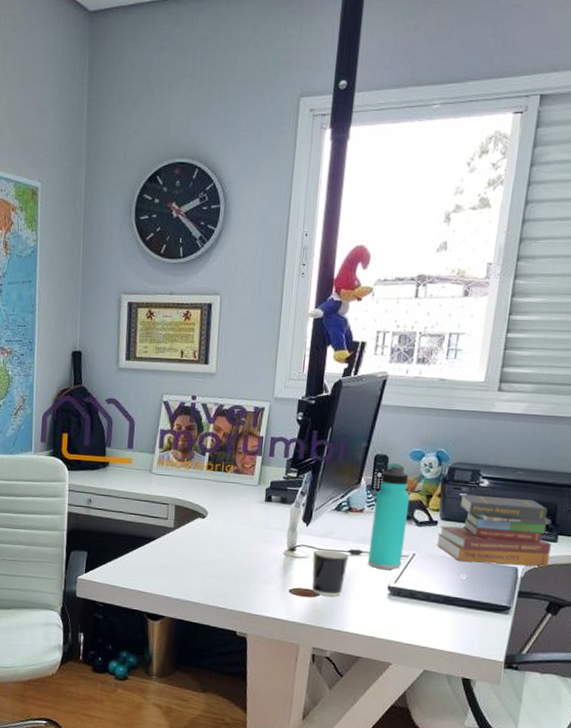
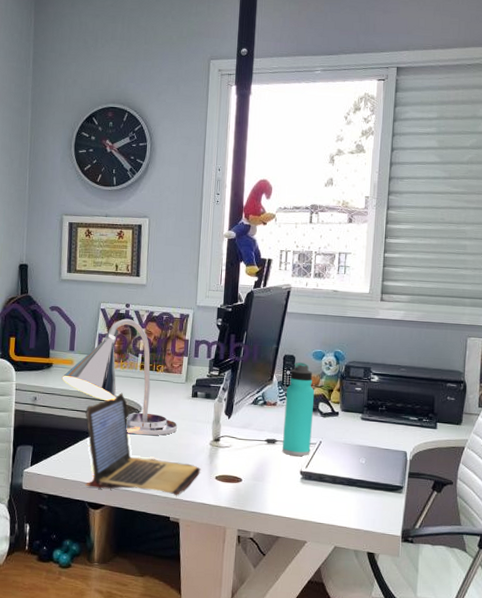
table lamp: none [119,412,247,544] -> present [61,318,177,436]
laptop: none [144,495,273,609] -> present [85,393,201,495]
mug: present [312,549,349,597] -> none [235,439,266,482]
books: present [436,494,552,567] -> none [339,388,432,450]

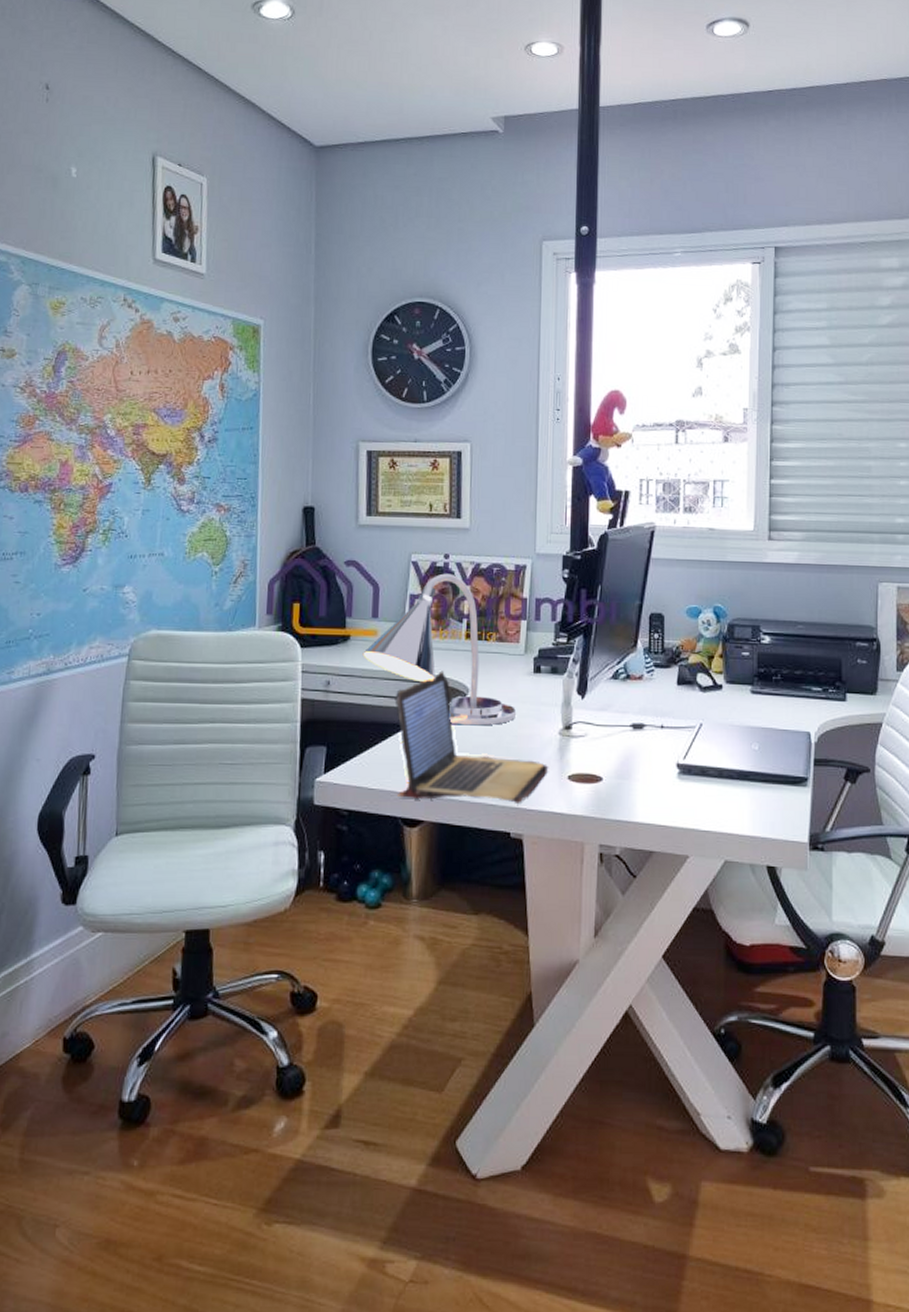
thermos bottle: present [282,362,315,457] -> none [653,622,691,745]

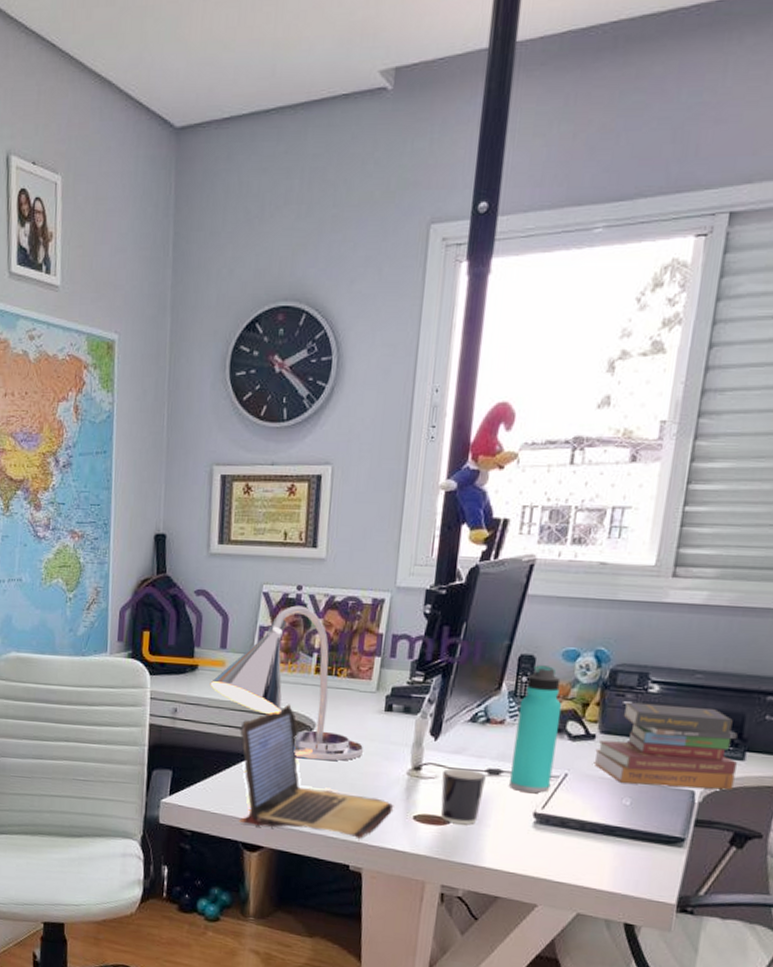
mug: none [592,725,631,781] -> present [441,768,486,825]
thermos bottle: none [653,622,691,745] -> present [509,665,562,794]
books: none [723,653,840,730] -> present [594,701,738,790]

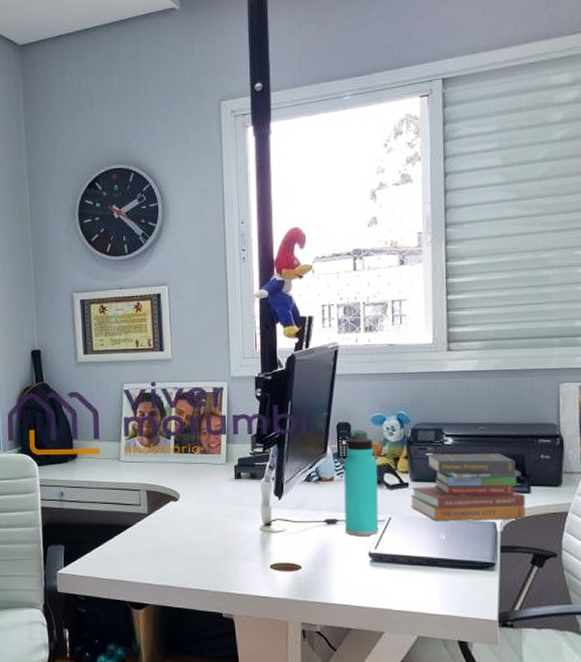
table lamp: present [209,605,363,761] -> none [88,398,221,525]
laptop: present [239,704,394,838] -> none [117,480,253,589]
mug: present [441,768,486,825] -> none [289,521,325,569]

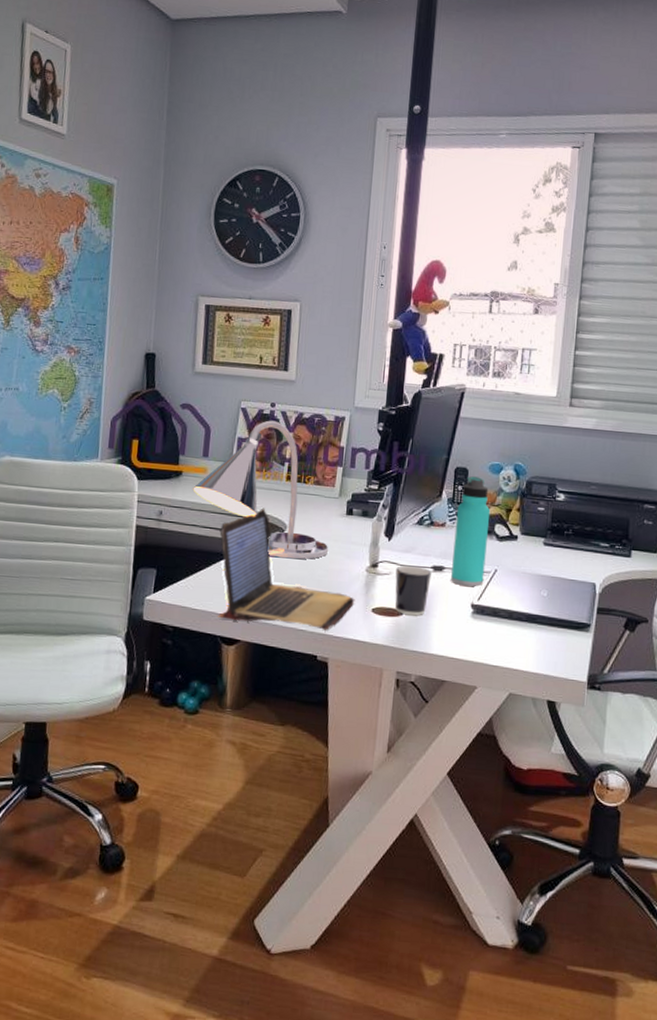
table lamp: none [88,398,221,525] -> present [192,420,328,560]
laptop: none [117,480,253,589] -> present [218,508,355,630]
mug: none [289,521,325,569] -> present [395,565,431,616]
books: present [410,452,526,521] -> none [517,508,625,583]

